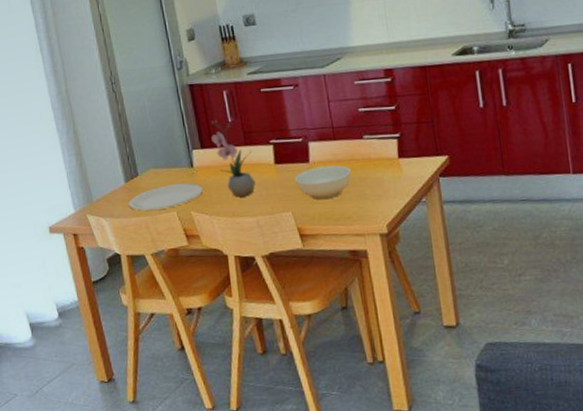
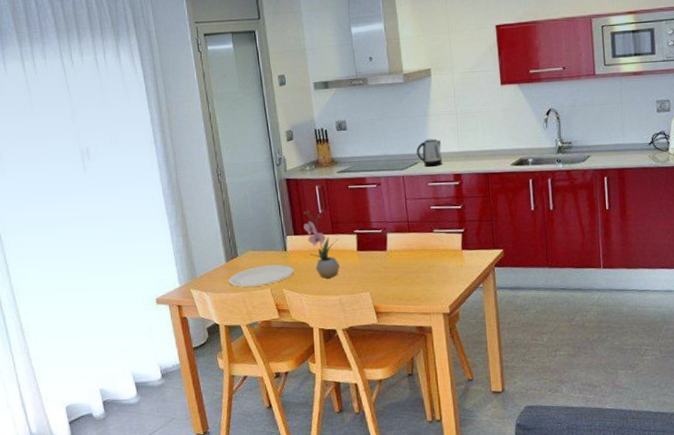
bowl: present [294,165,351,200] -> none [373,254,422,283]
kettle: none [338,29,371,63] -> present [416,138,443,167]

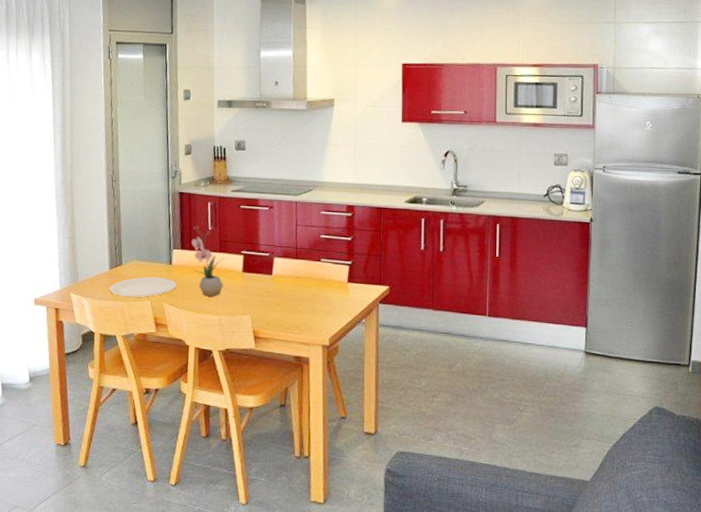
kettle: present [416,138,443,167] -> none [312,167,337,196]

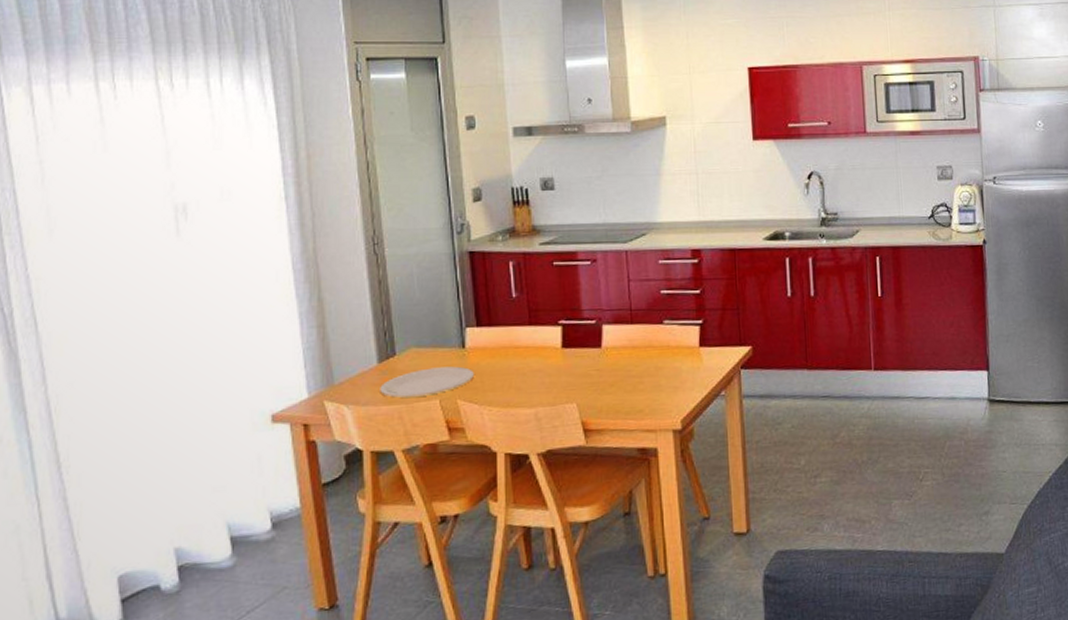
flower arrangement: present [191,226,225,297] -> none [490,295,537,385]

